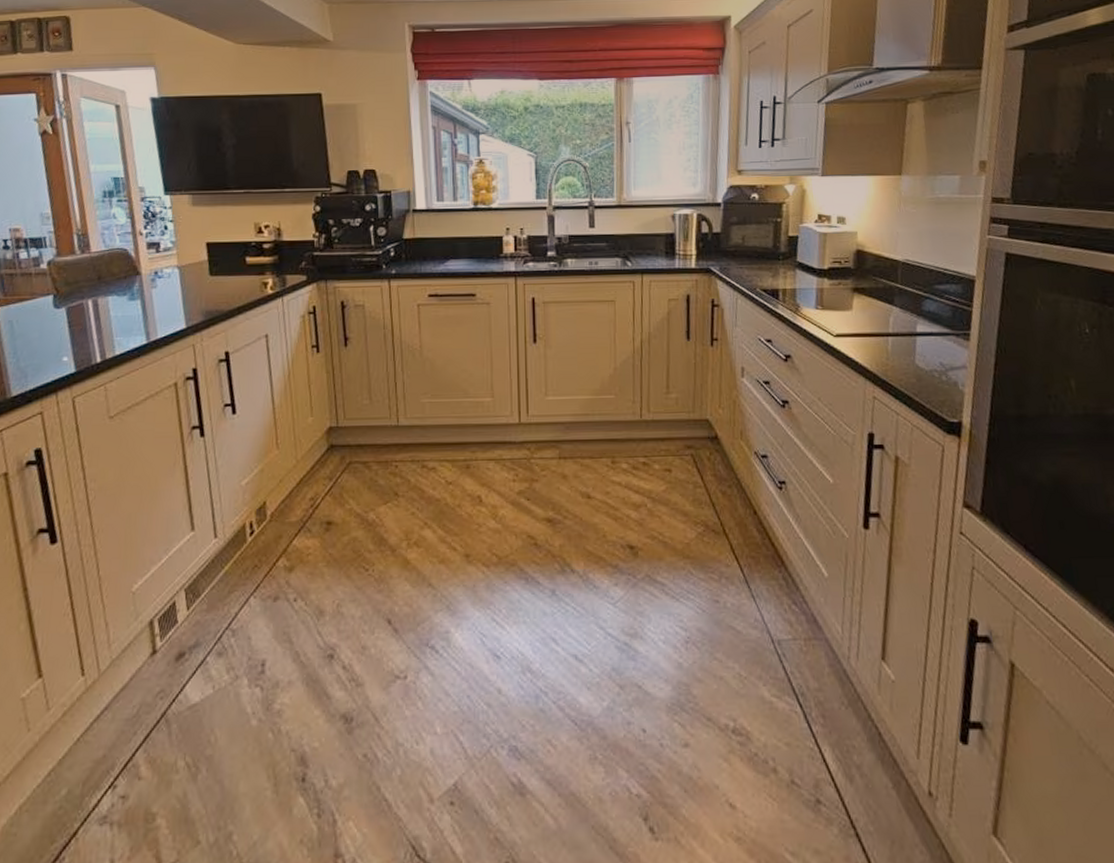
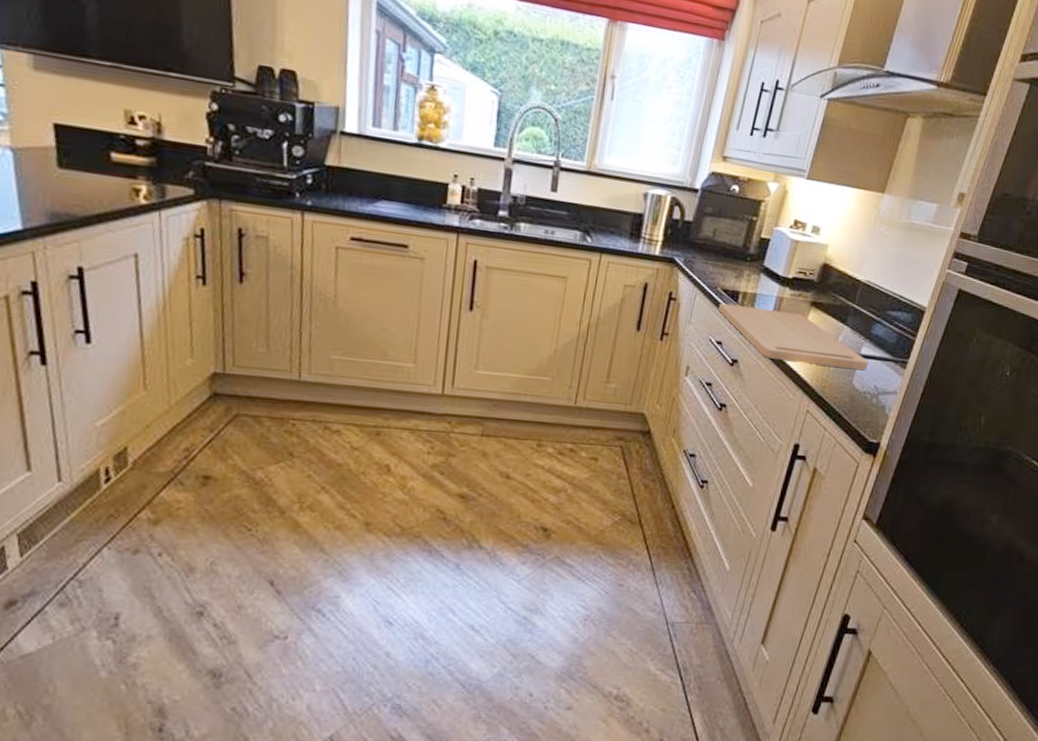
cutting board: none [761,301,928,350] -> present [718,303,868,371]

